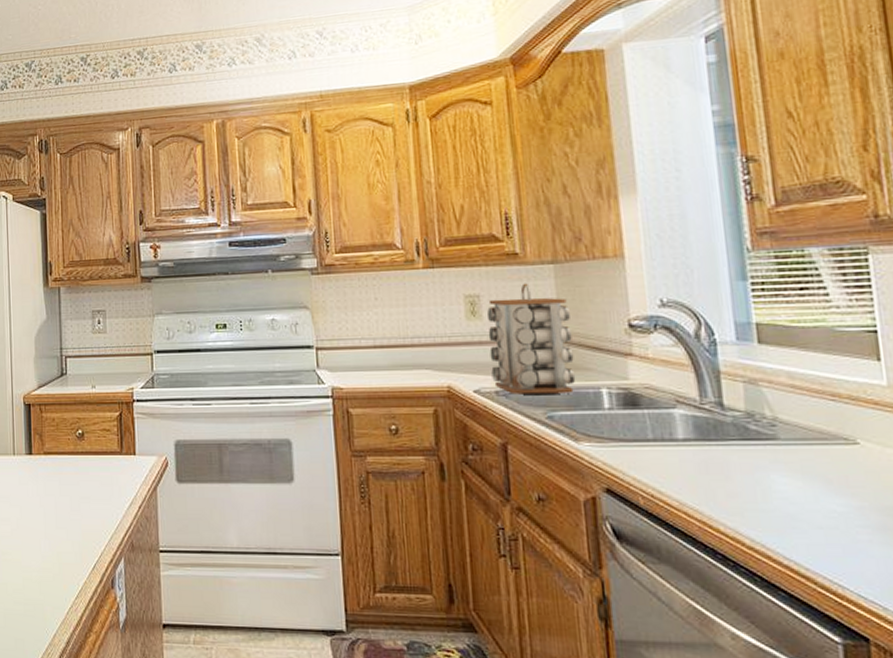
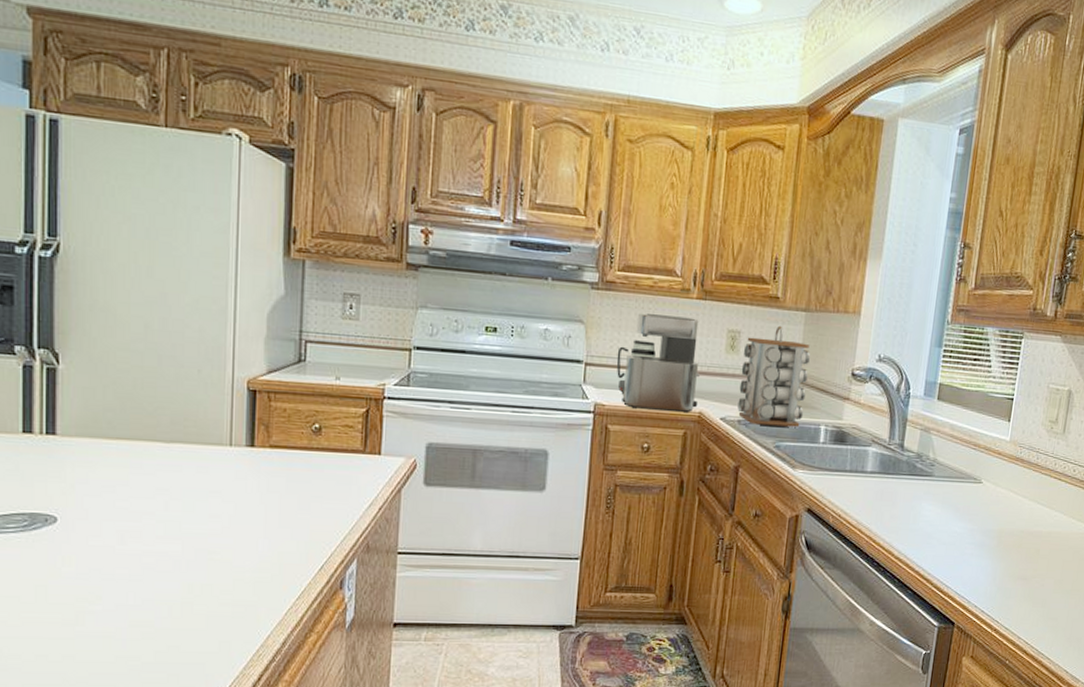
coffee maker: none [347,288,433,376] -> present [616,313,699,395]
toaster: none [358,331,445,390] -> present [622,354,700,413]

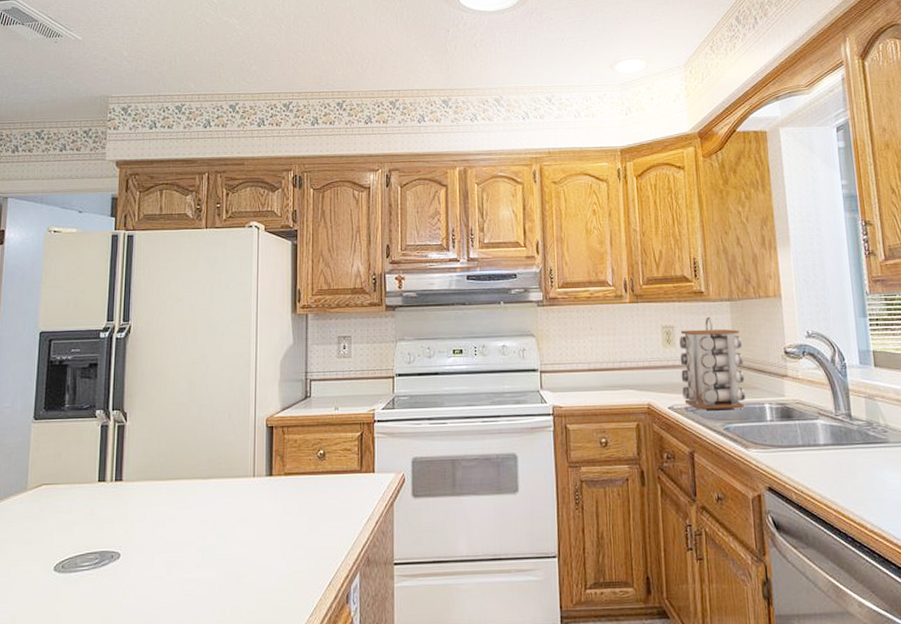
coffee maker: present [616,313,699,395] -> none [566,320,637,396]
toaster: present [622,354,700,413] -> none [575,357,646,408]

